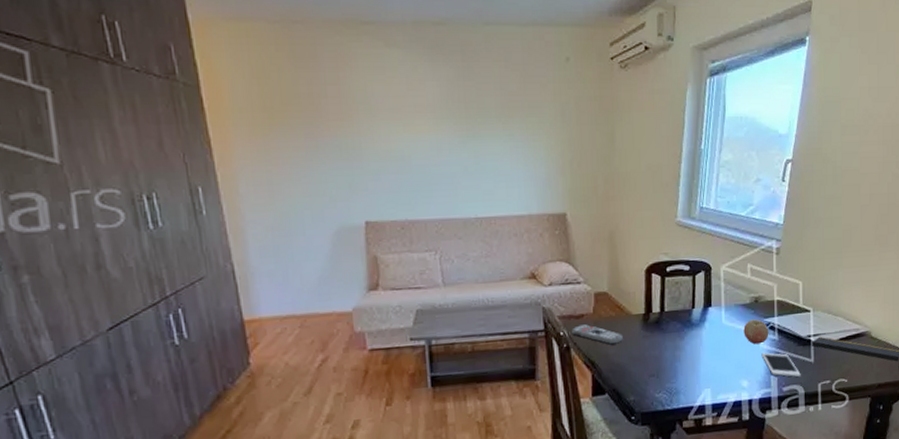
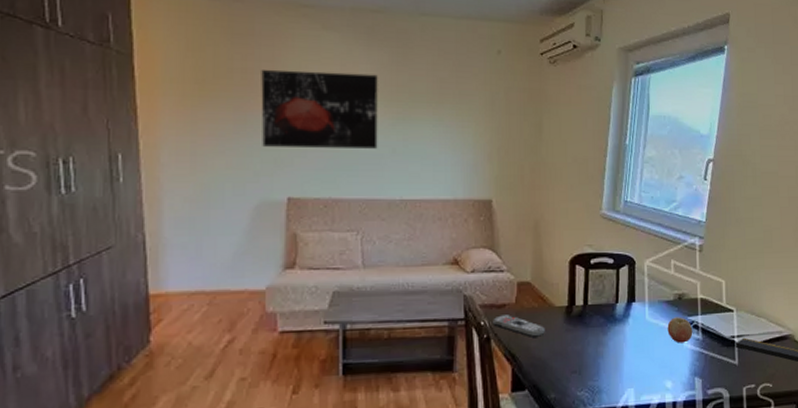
wall art: none [327,91,450,172] -> present [261,69,378,149]
cell phone: present [761,352,801,378] -> none [685,352,725,380]

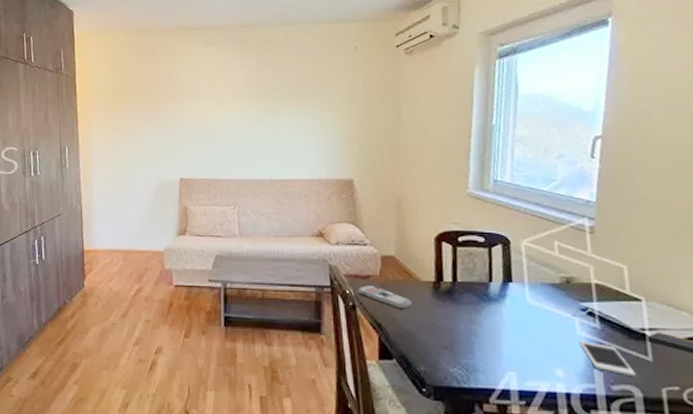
wall art: present [261,69,378,149] -> none [160,77,250,139]
fruit: present [667,317,693,343] -> none [553,301,588,330]
cell phone: none [685,352,725,380] -> present [579,341,636,377]

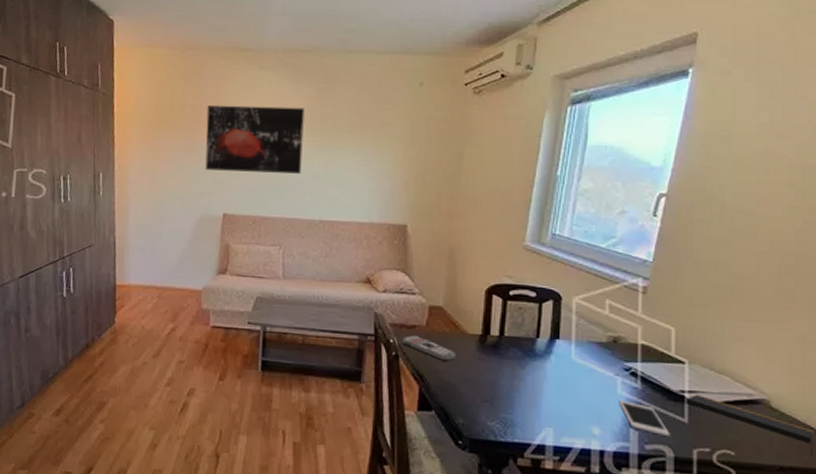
wall art: none [160,77,250,139] -> present [205,105,305,174]

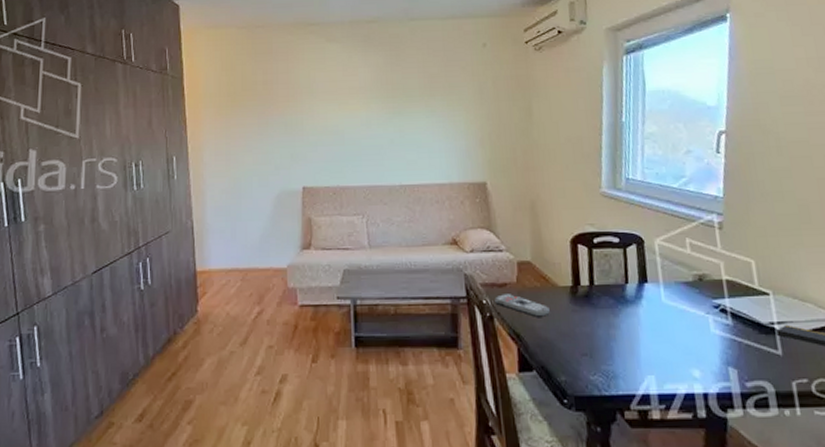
wall art: present [205,105,305,174] -> none [278,75,378,144]
cell phone: present [618,400,670,437] -> none [713,339,768,372]

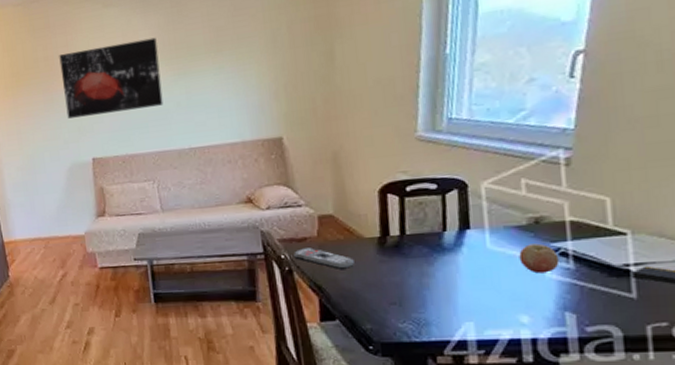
wall art: none [278,75,378,144] -> present [59,37,164,119]
fruit: none [688,299,721,329] -> present [519,243,560,274]

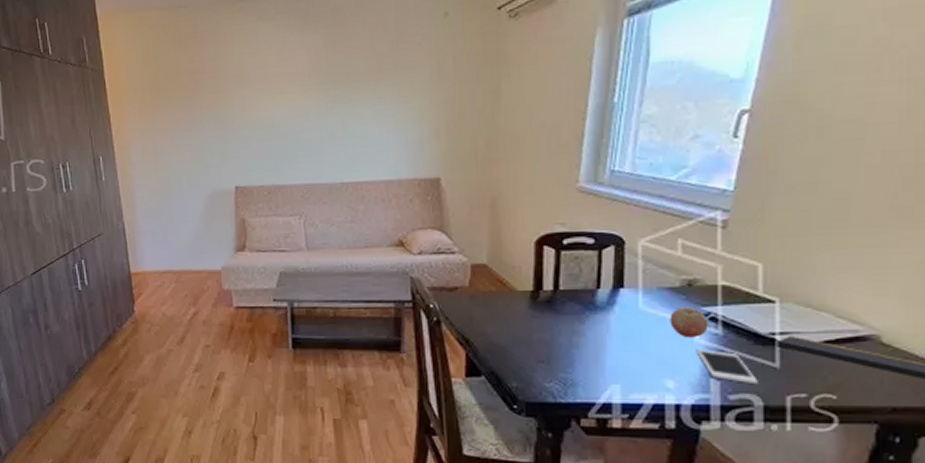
wall art: present [59,37,164,119] -> none [206,58,317,141]
remote control: present [294,248,354,269] -> none [443,298,505,322]
cell phone: none [548,283,616,316] -> present [696,349,758,385]

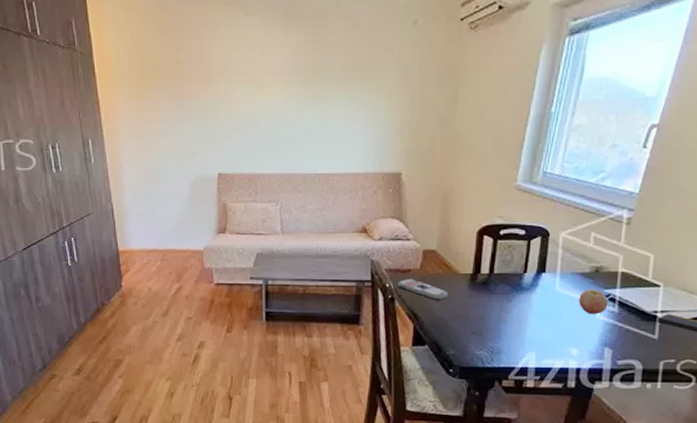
remote control: none [443,298,505,322] -> present [397,279,448,300]
cell phone: present [696,349,758,385] -> none [596,324,641,353]

